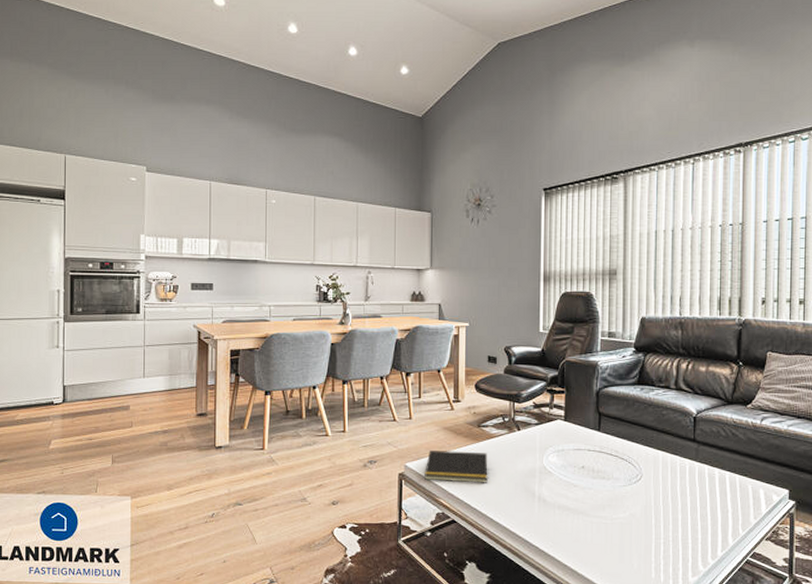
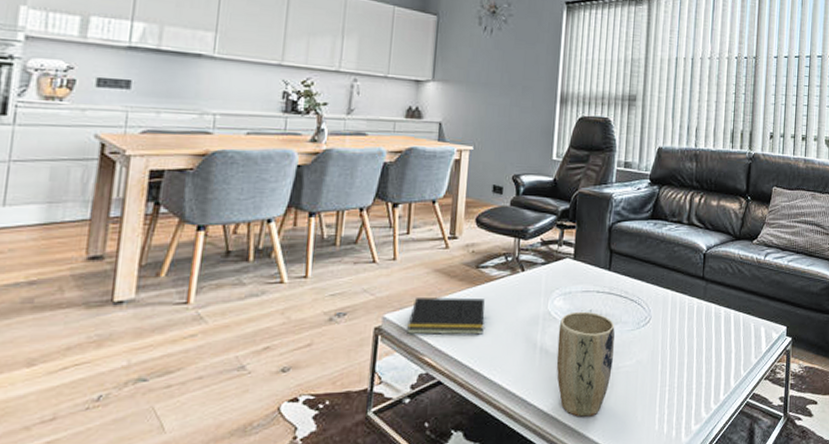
plant pot: none [554,467,607,560] -> present [556,311,615,417]

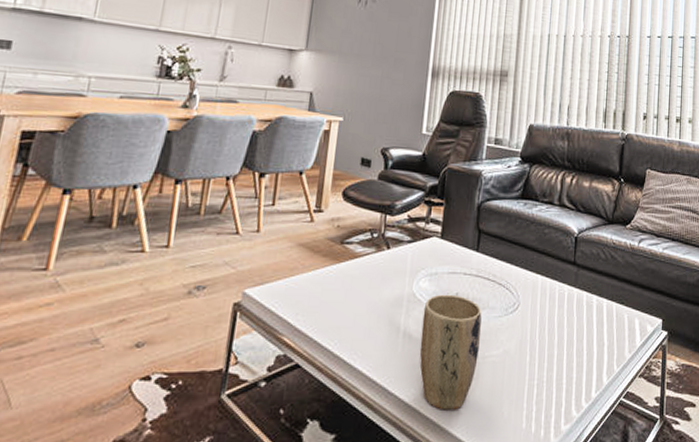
notepad: present [407,297,485,335] -> none [266,273,348,315]

